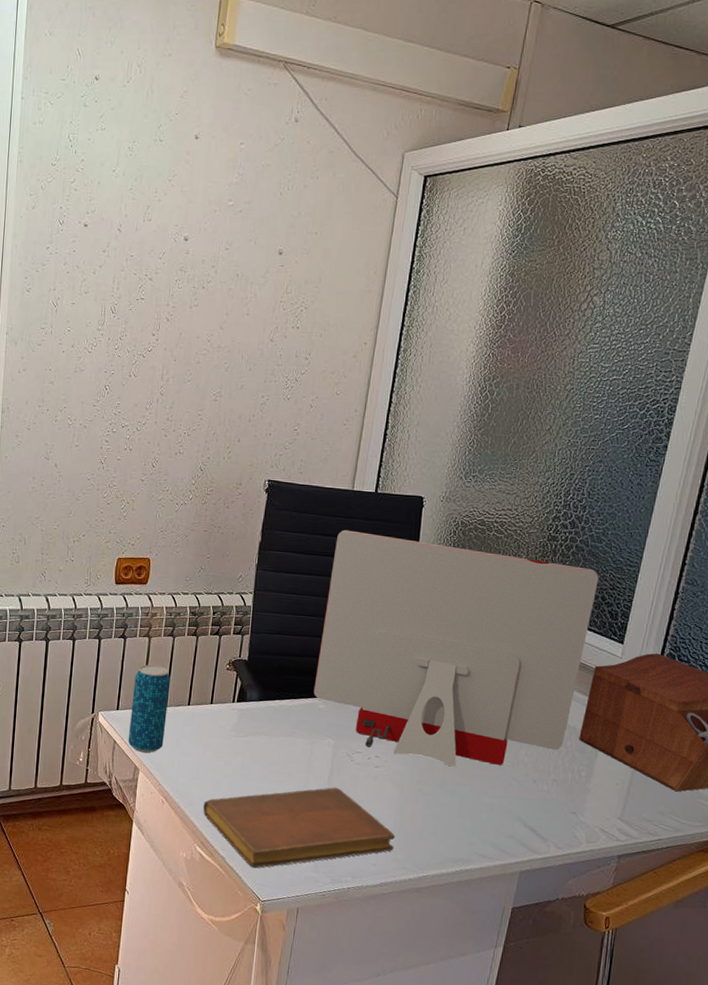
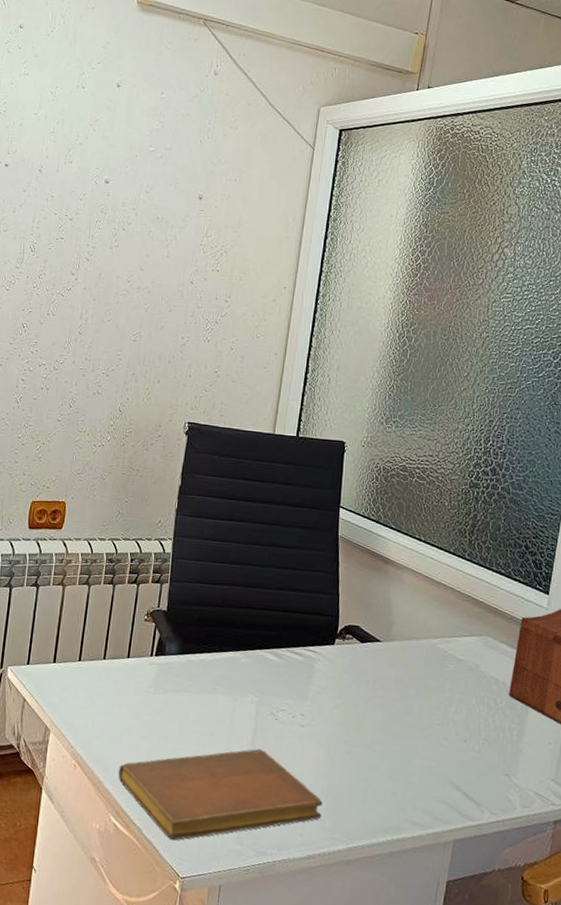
beverage can: present [128,664,171,753] -> none [38,615,85,713]
computer monitor: present [313,530,599,767] -> none [235,474,522,726]

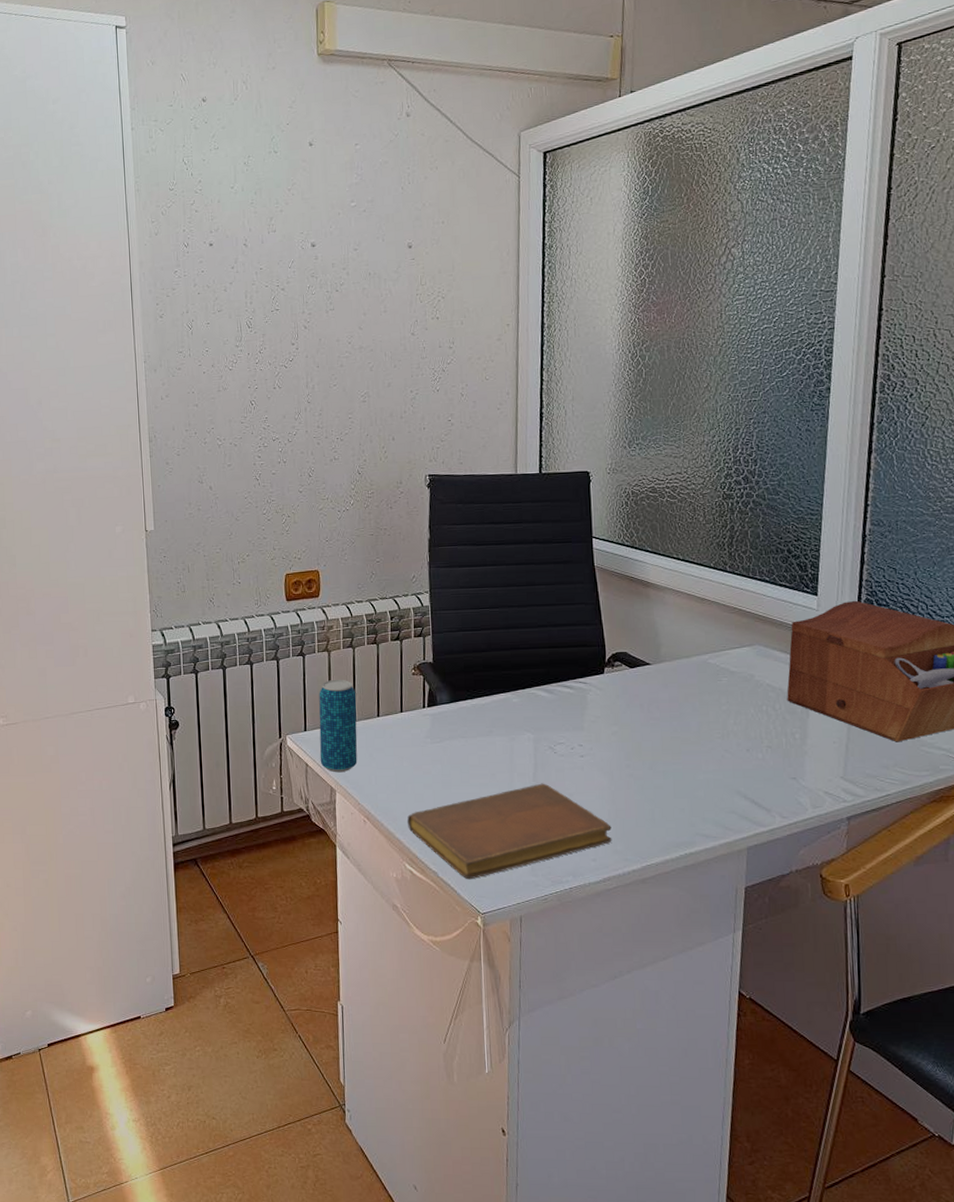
beverage can: none [38,615,85,713] -> present [319,679,357,773]

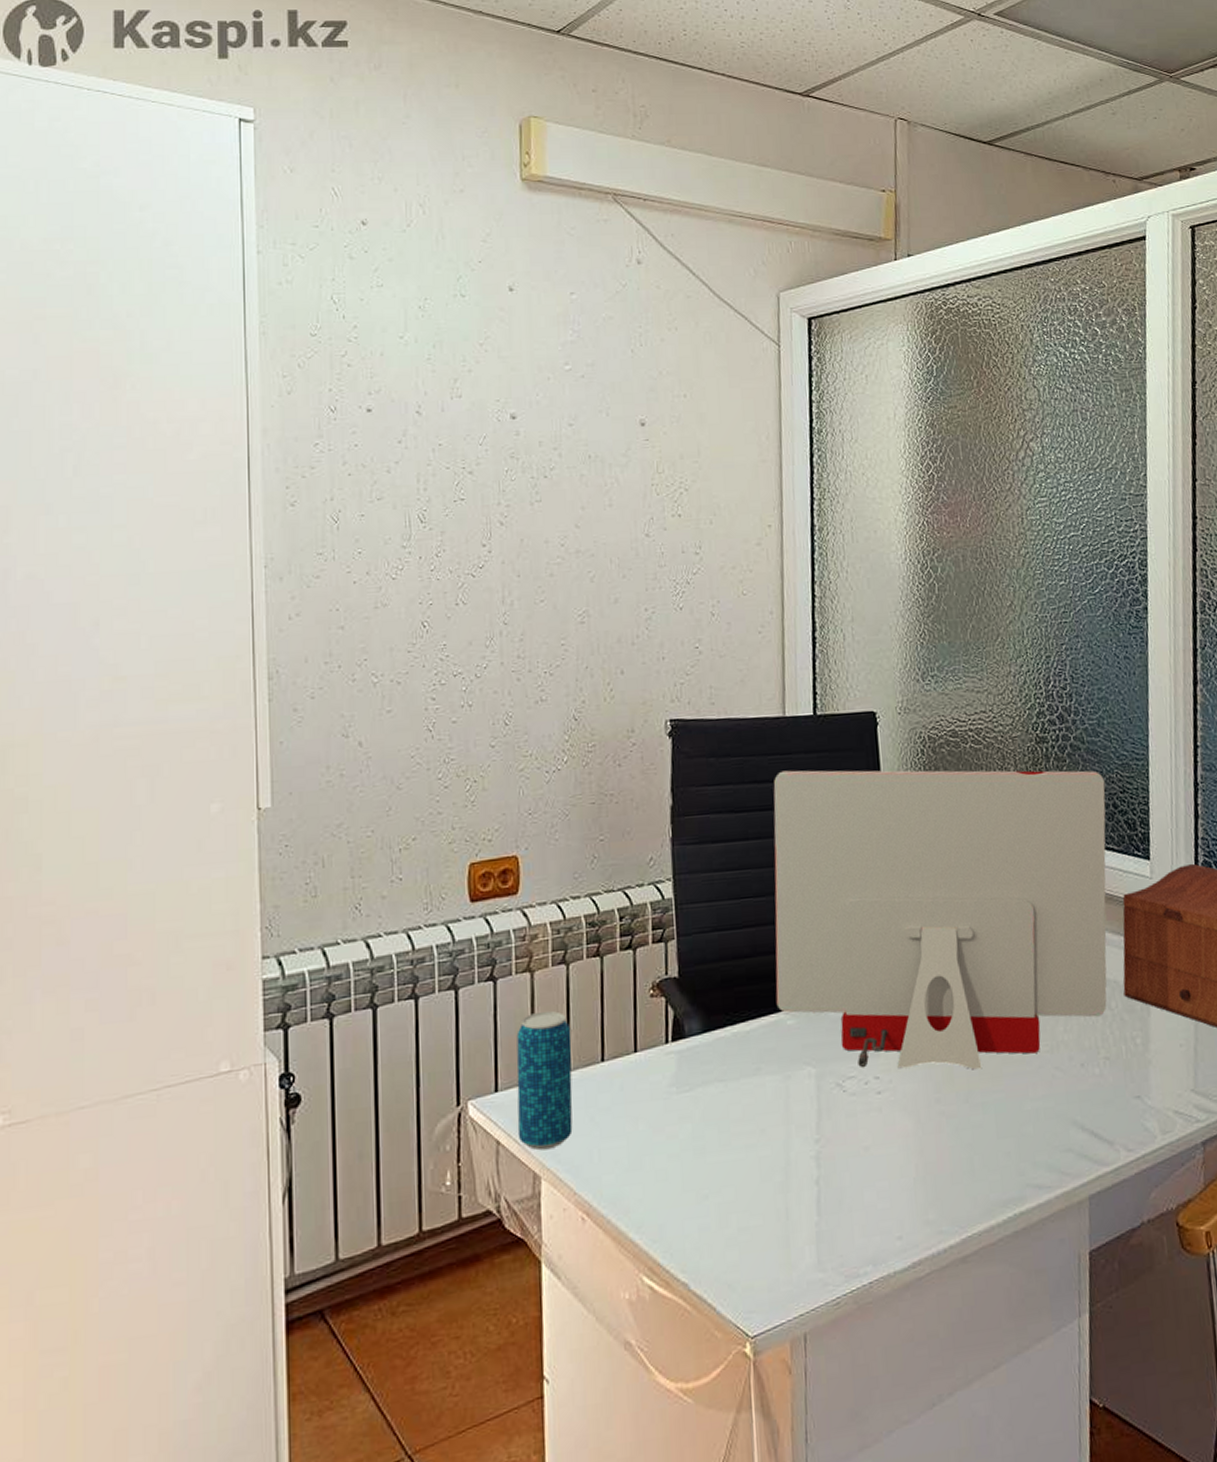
notebook: present [407,783,612,880] -> none [645,1135,922,1289]
computer monitor: none [505,515,782,746] -> present [773,770,1107,1070]

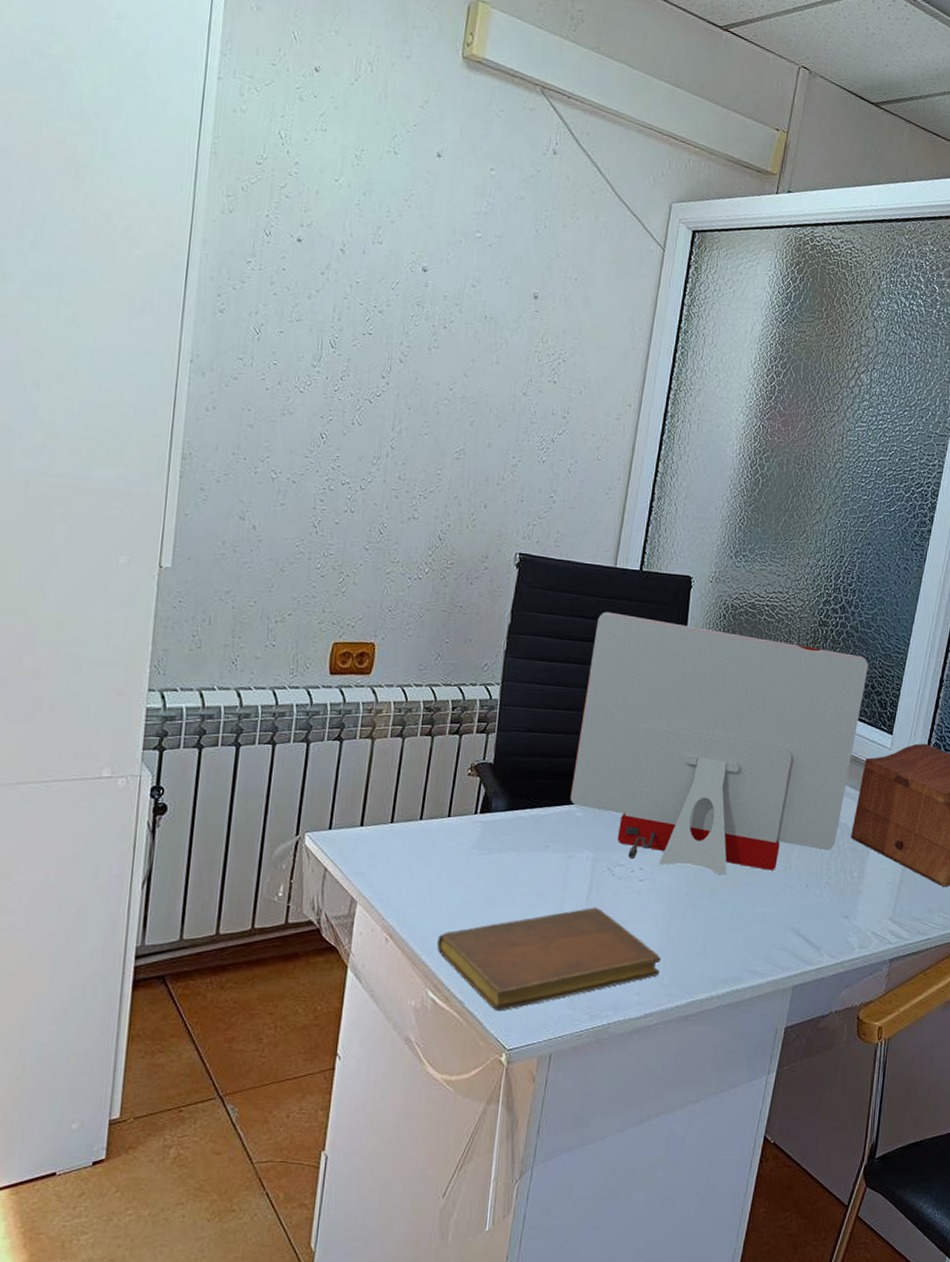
beverage can: present [516,1011,573,1151] -> none [342,771,399,881]
notebook: none [645,1135,922,1289] -> present [437,907,661,1011]

